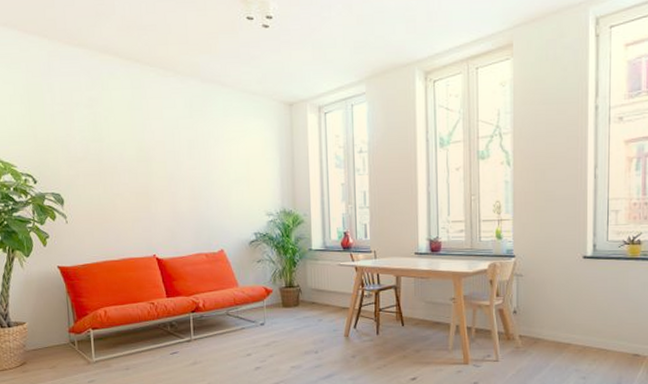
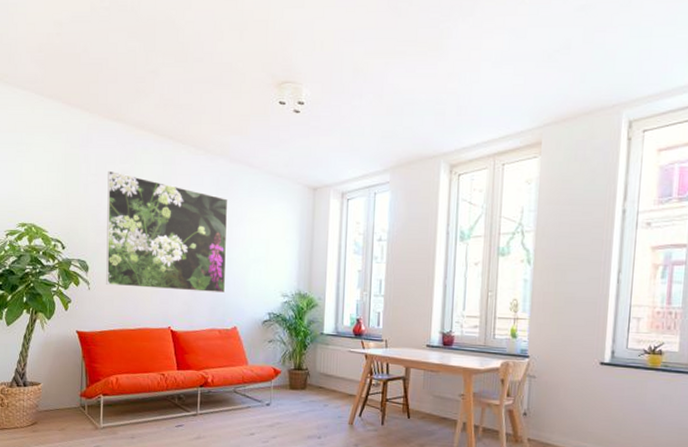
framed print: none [74,98,209,218] -> present [106,170,228,294]

